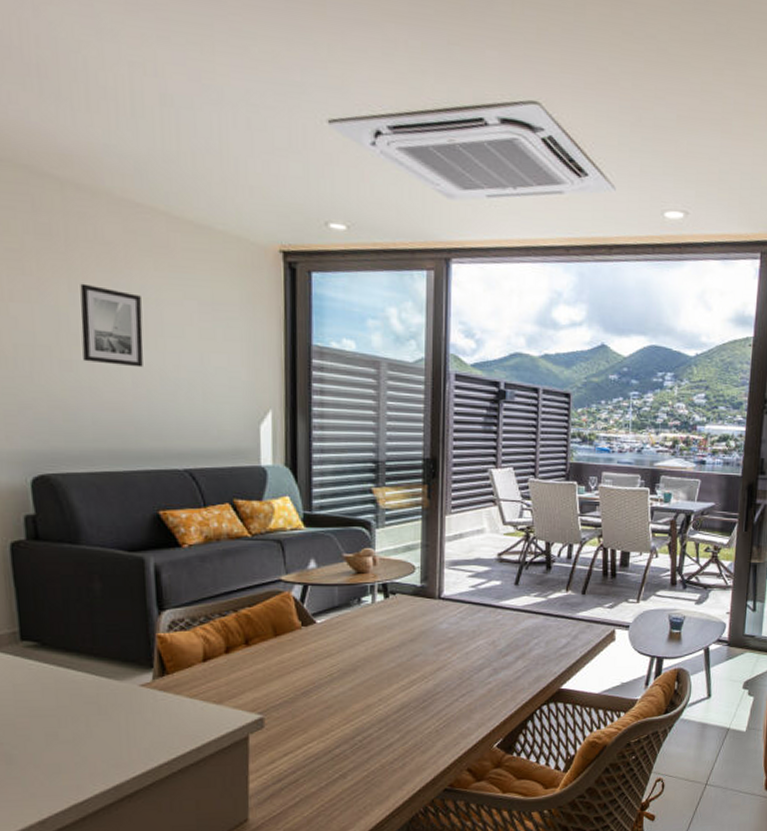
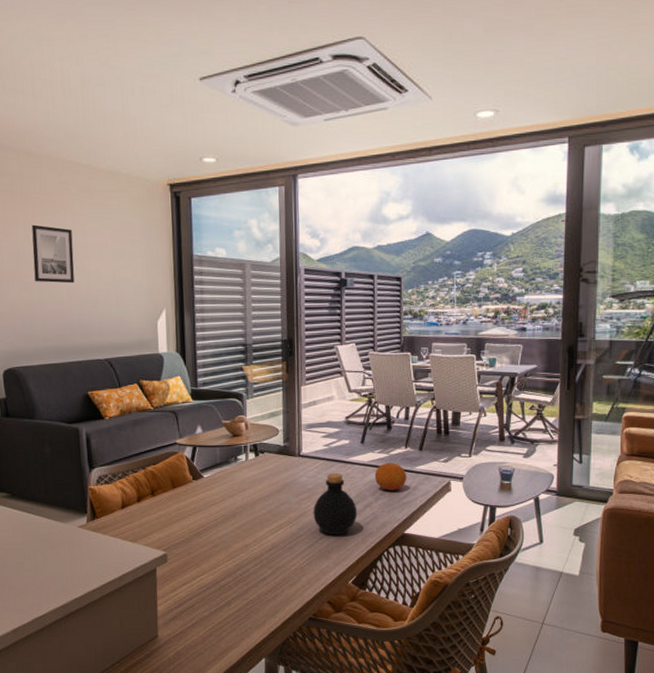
bottle: none [454,618,507,693] -> present [313,472,358,536]
fruit: none [529,608,567,640] -> present [374,463,407,490]

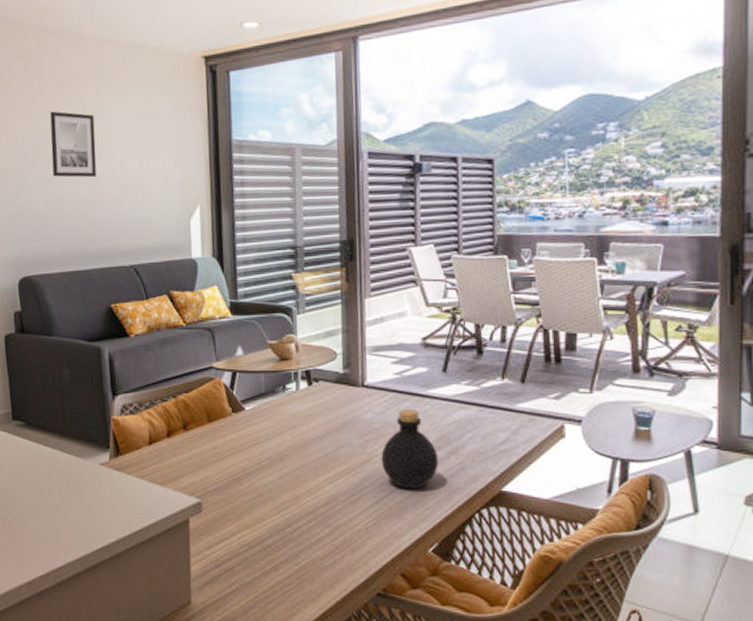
fruit: present [374,463,407,490] -> none [460,398,505,434]

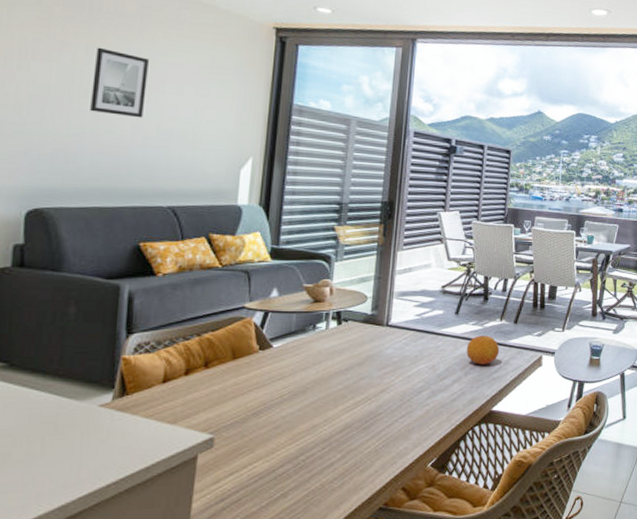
bottle: present [381,408,439,490] -> none [396,344,445,414]
fruit: none [460,398,505,434] -> present [466,336,500,365]

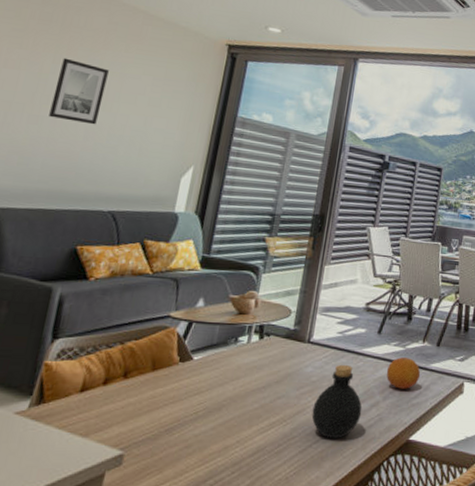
bottle: none [396,344,445,414] -> present [311,364,362,440]

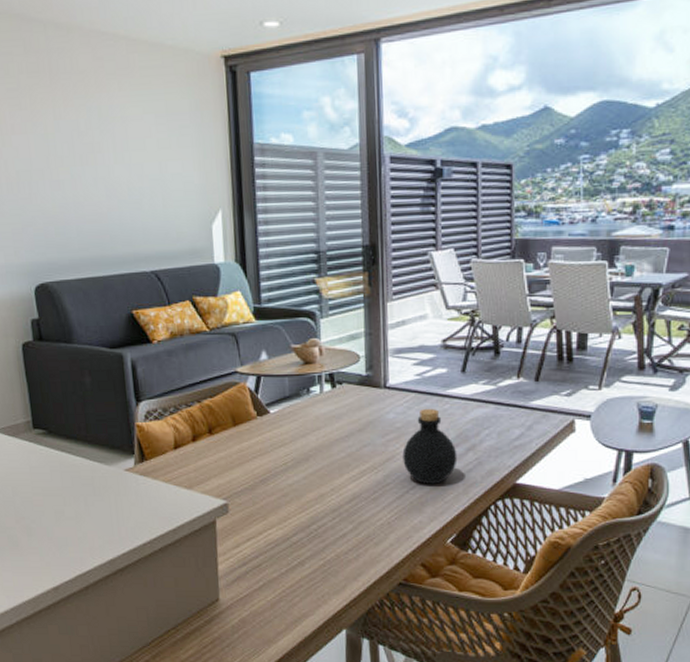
wall art: present [49,57,109,125] -> none [62,111,114,181]
fruit: present [386,357,421,389] -> none [478,396,520,431]

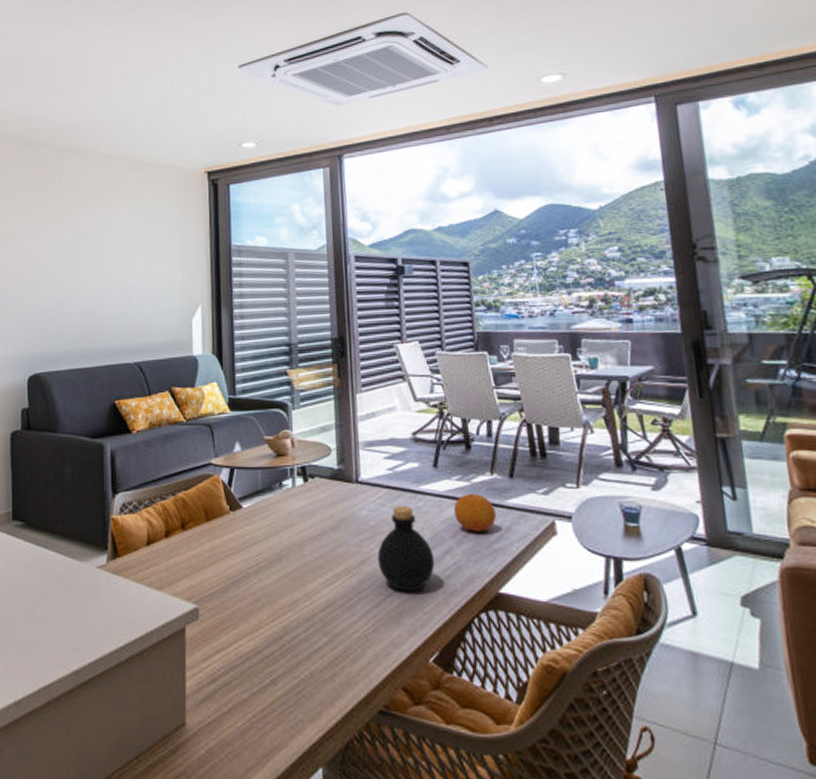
fruit: none [478,396,520,431] -> present [453,494,497,532]

